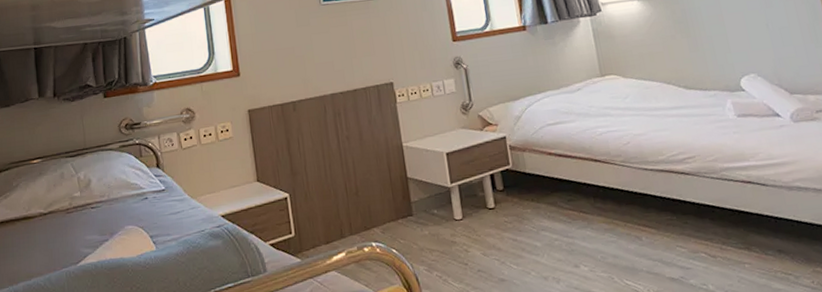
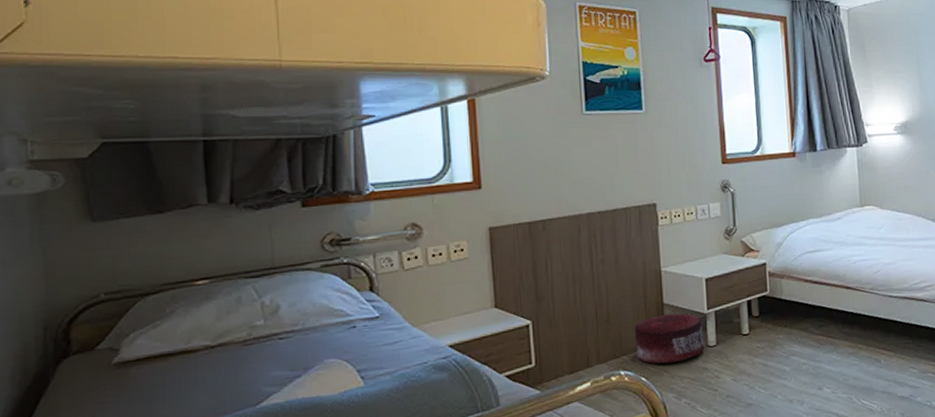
pouf: none [382,186,452,237] -> present [634,313,705,364]

